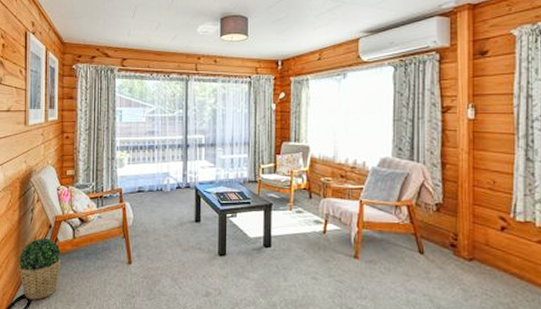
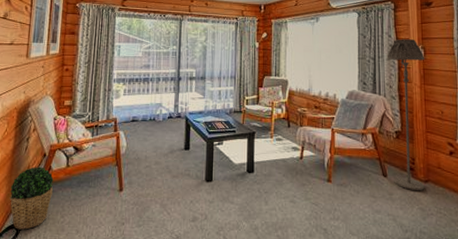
floor lamp: none [428,96,476,269] -> present [387,39,425,190]

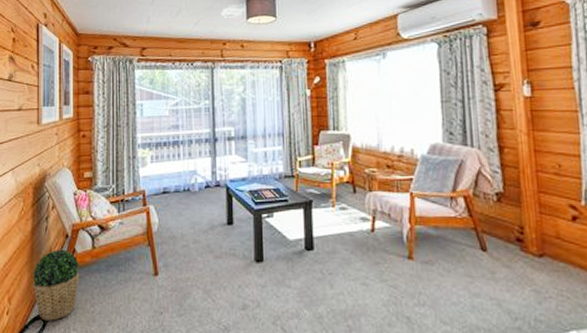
floor lamp: present [387,39,425,190] -> none [479,72,539,267]

